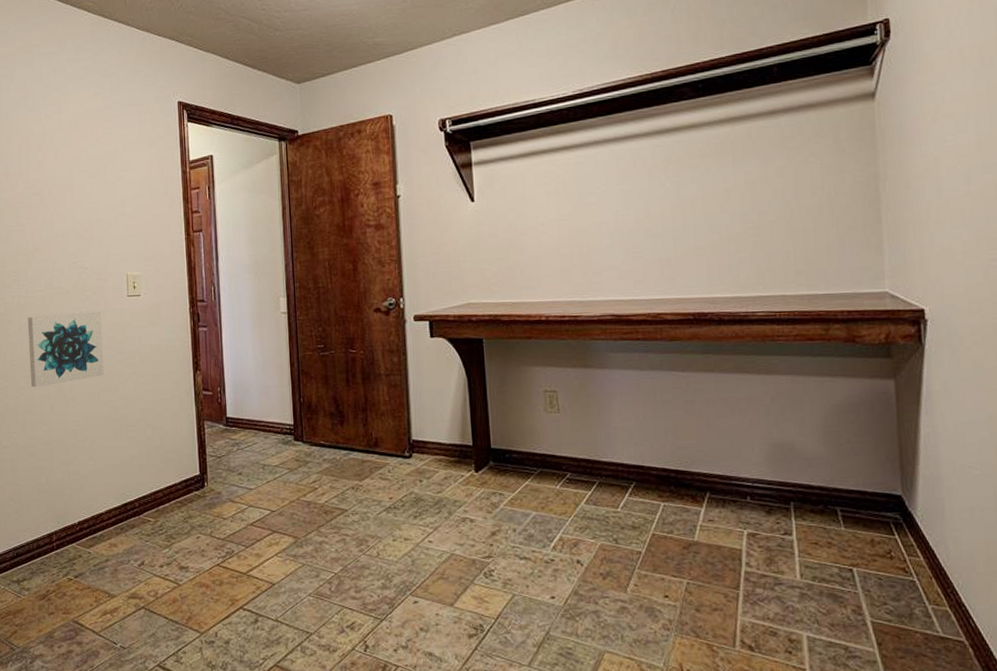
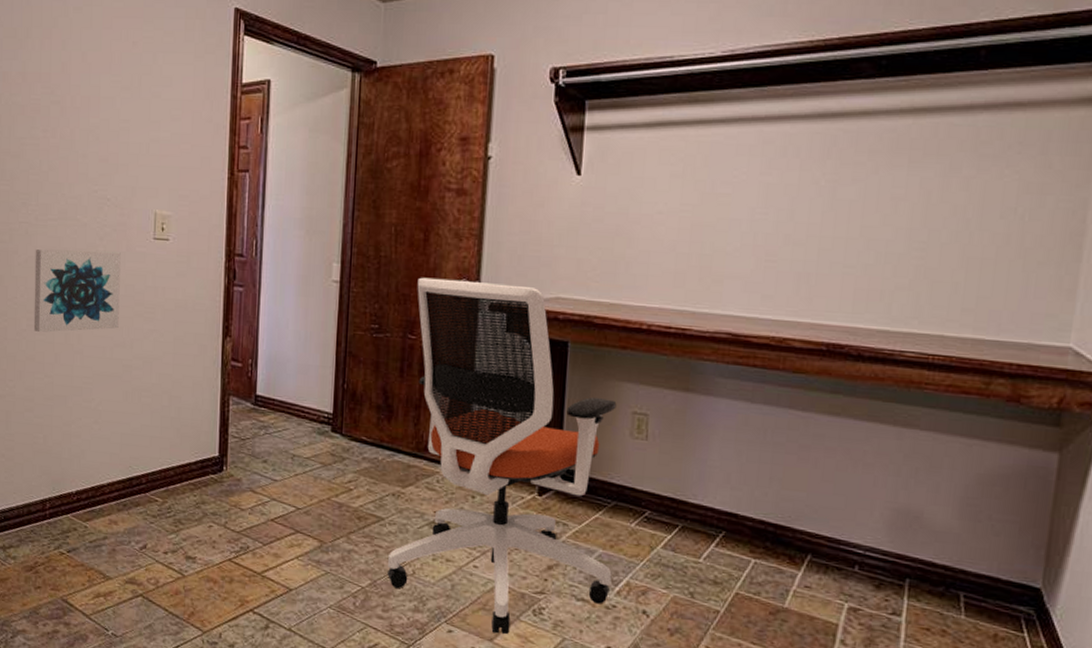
office chair: none [352,297,547,599] -> present [387,277,617,635]

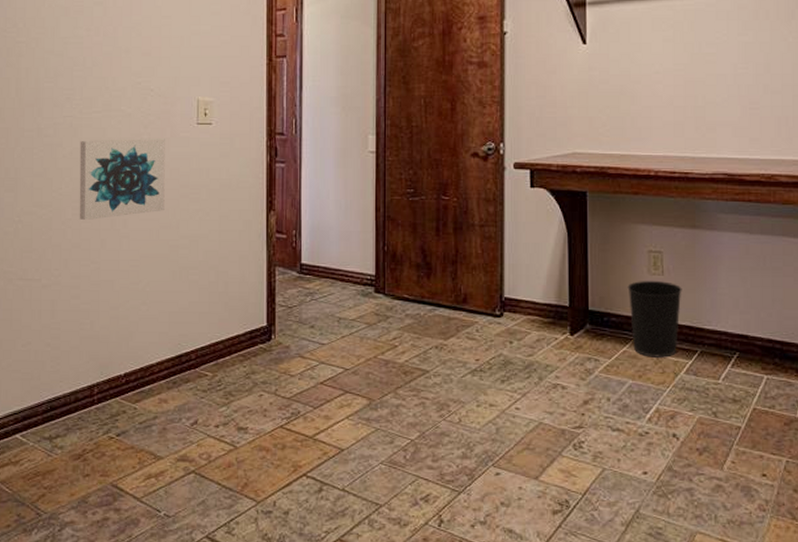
office chair: present [387,277,617,635] -> none [435,143,642,471]
wastebasket: none [605,444,667,529] -> present [627,280,682,358]

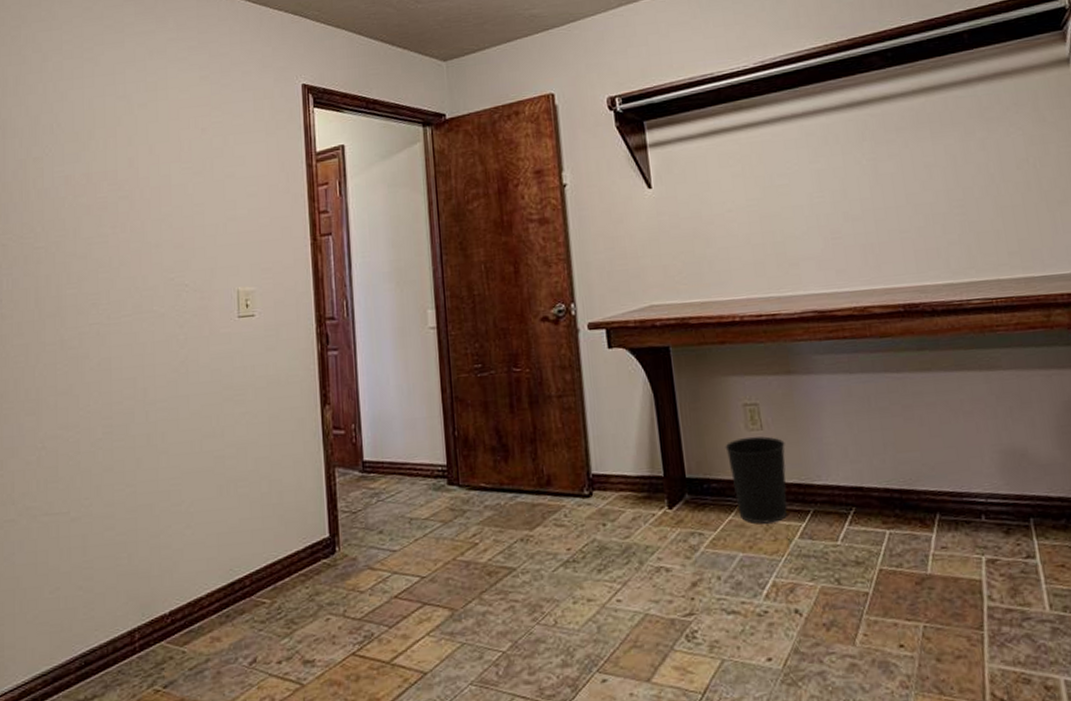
wall art: present [79,139,165,220] -> none [108,337,207,438]

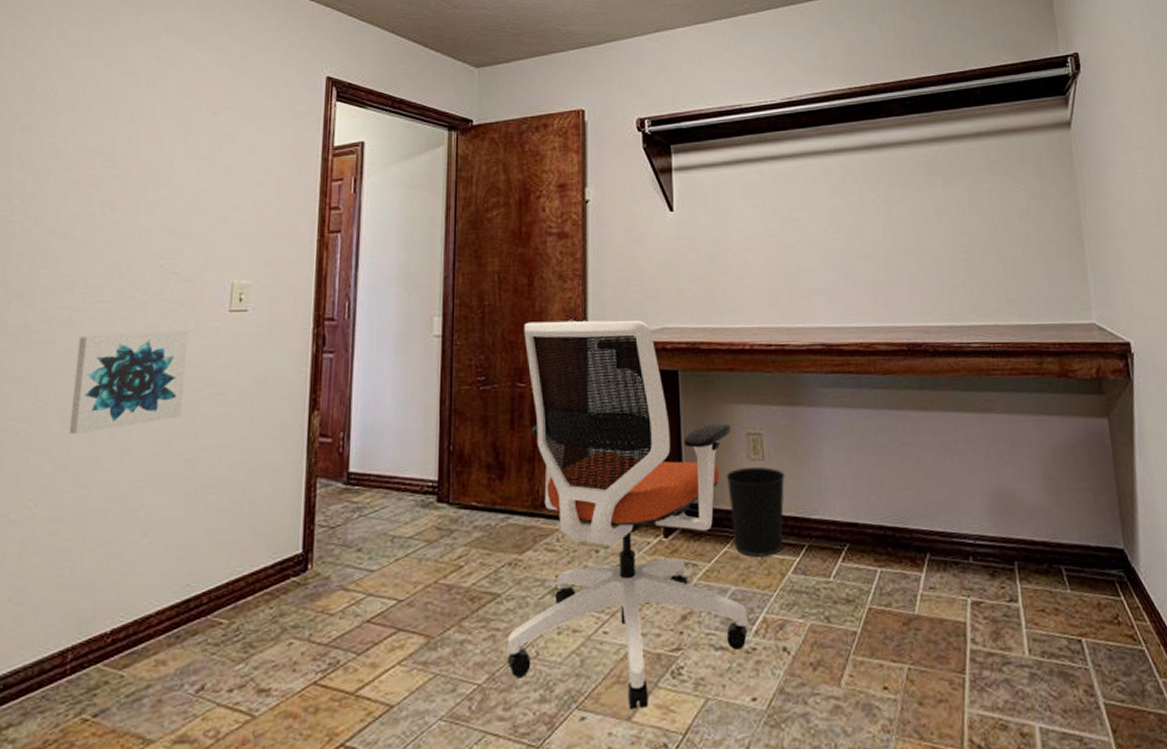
wall art: none [108,337,207,438] -> present [68,330,188,434]
office chair: none [514,300,758,672] -> present [508,320,748,710]

